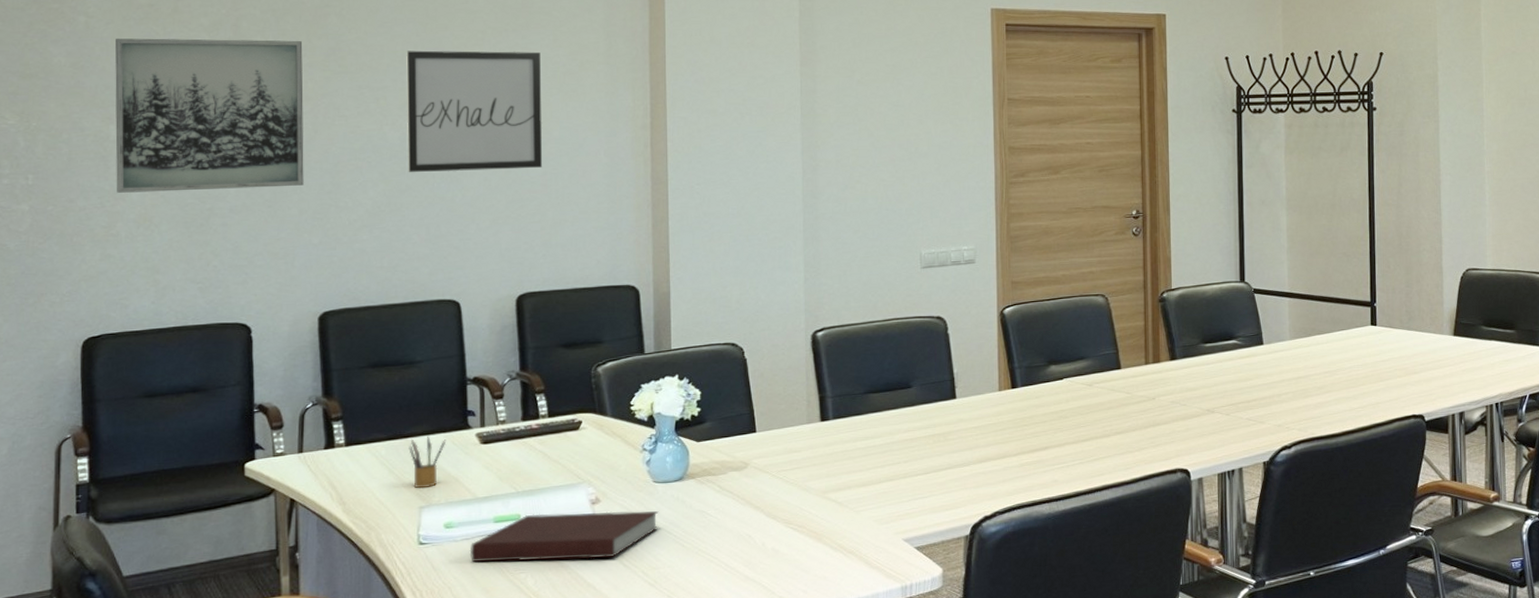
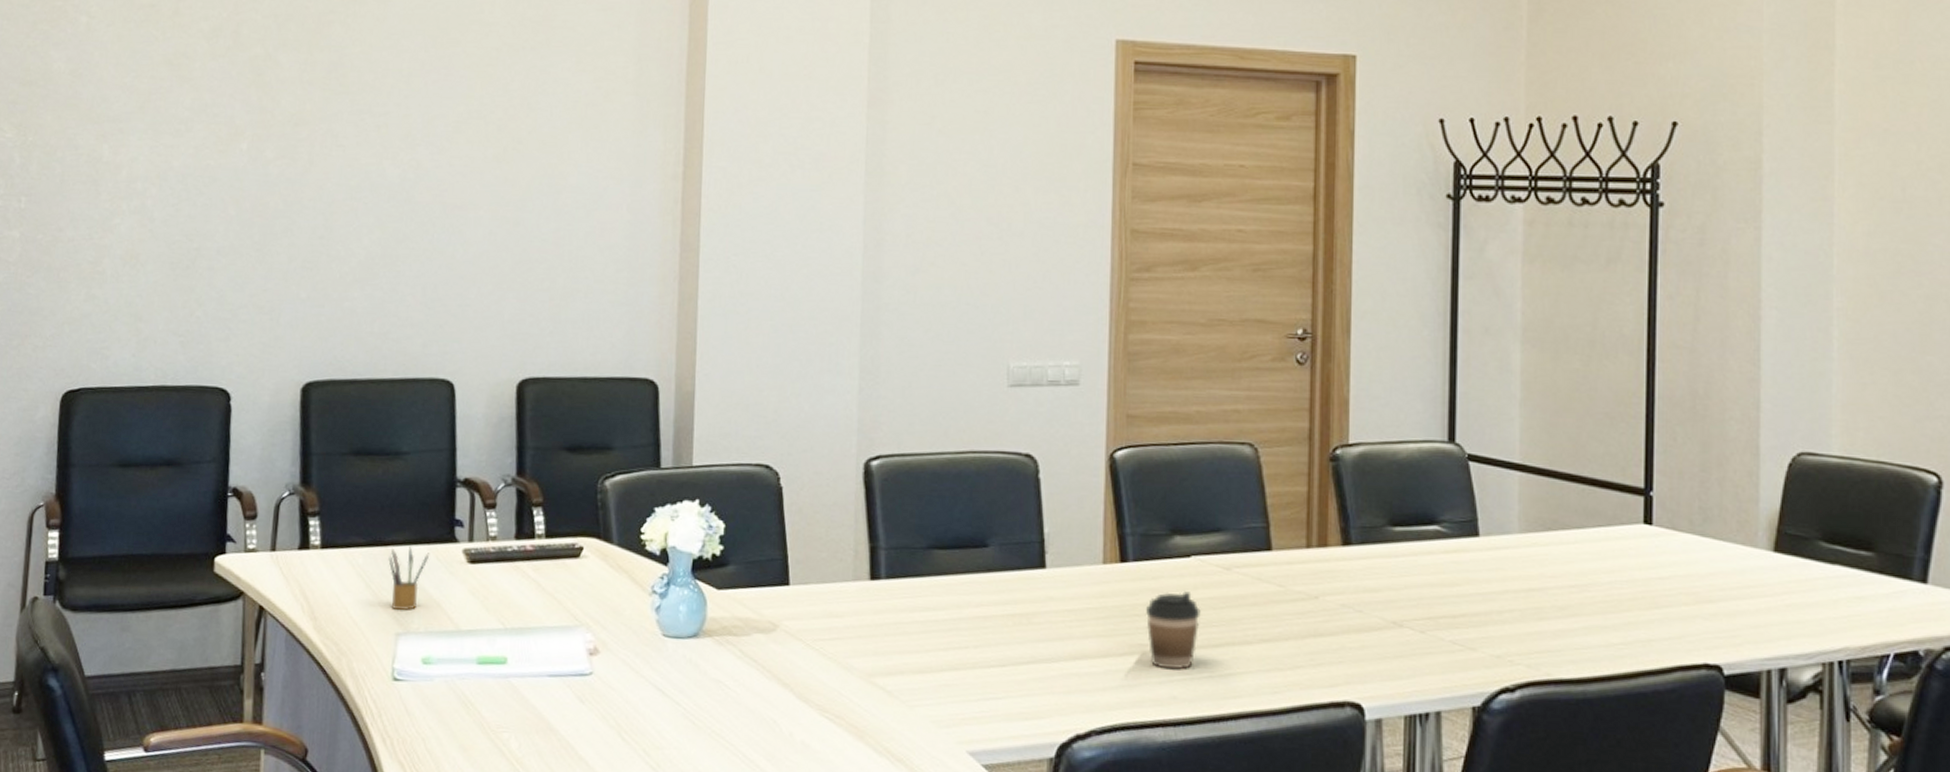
wall art: present [114,38,304,193] -> none [105,44,304,227]
wall art: present [406,50,543,172] -> none [406,69,561,222]
notebook: present [469,510,659,562] -> none [447,659,667,726]
coffee cup: none [1032,404,1072,462] -> present [1146,591,1201,670]

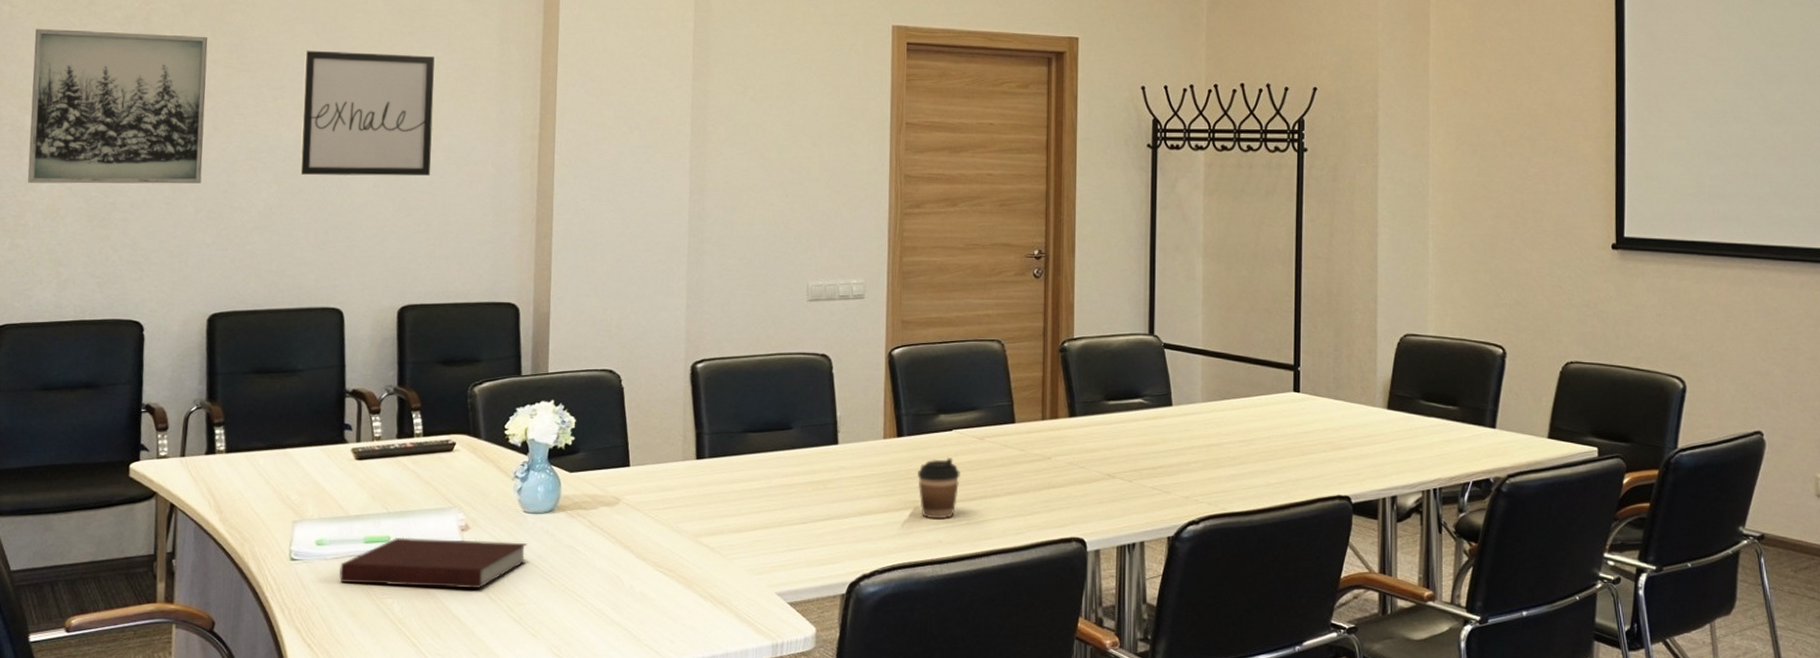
wall art: none [105,44,304,227] -> present [27,29,208,184]
pencil box: present [388,546,430,610] -> none [286,447,323,501]
wall art: none [406,69,561,222] -> present [300,50,435,176]
notebook: none [447,659,667,726] -> present [338,537,528,589]

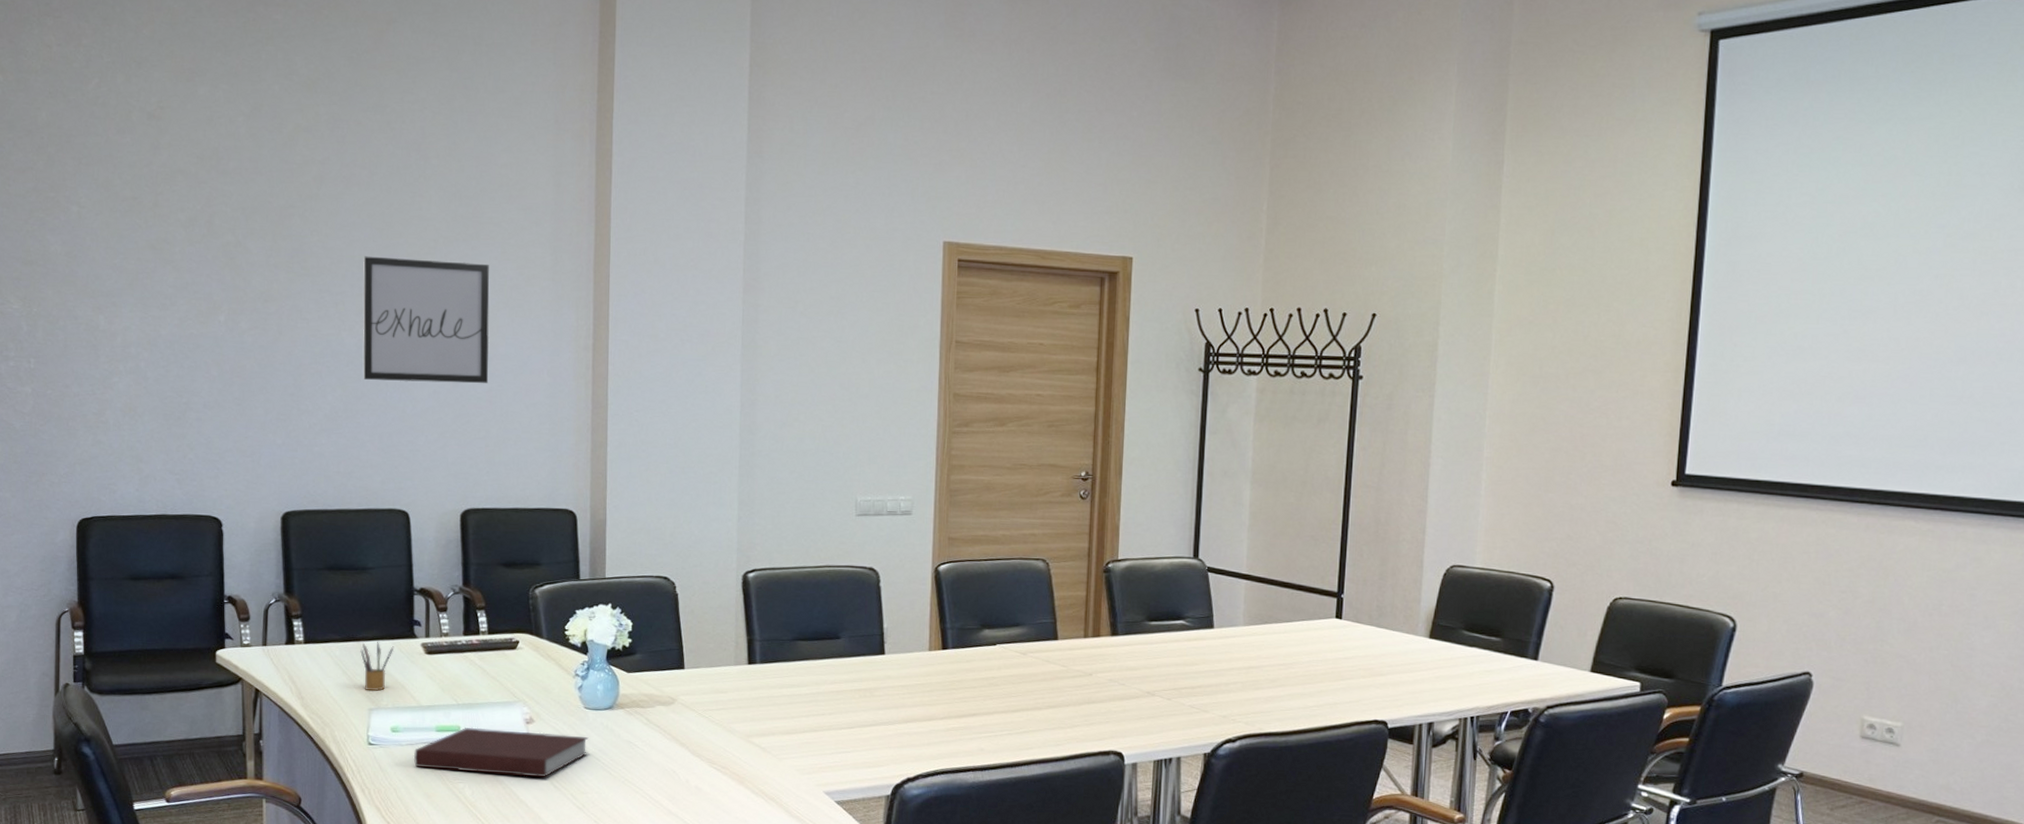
wall art: present [27,29,208,184] -> none [103,230,270,386]
pencil box: none [286,447,323,501] -> present [360,641,395,691]
coffee cup: present [918,458,960,520] -> none [961,671,1003,729]

